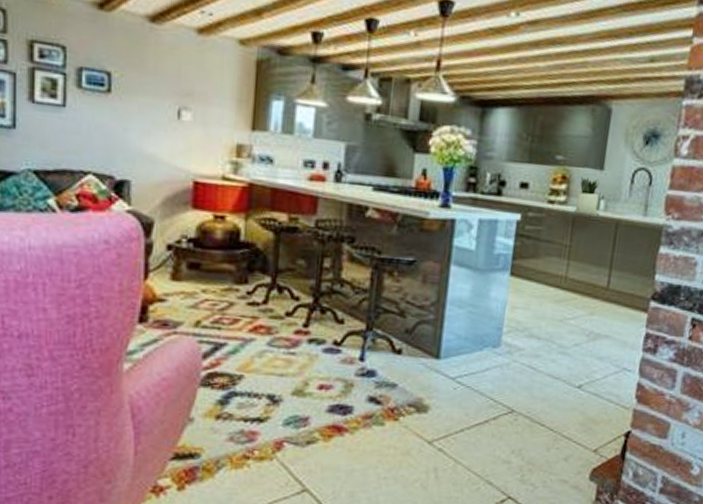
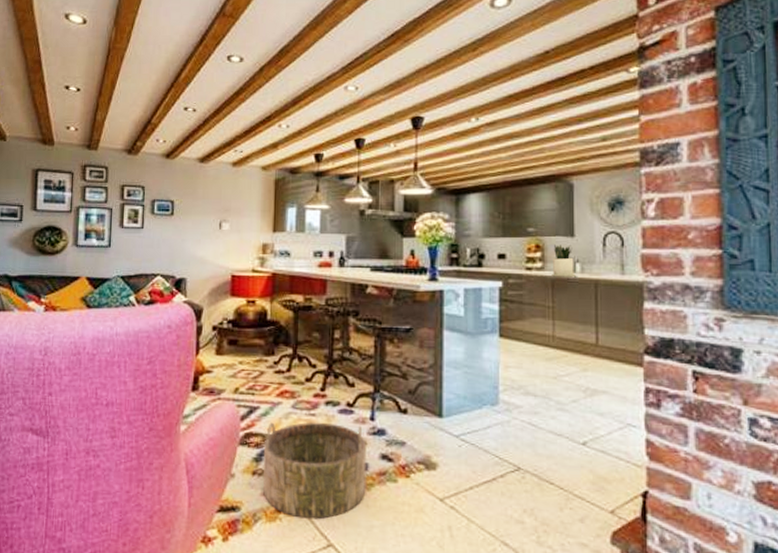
basket: none [229,361,353,465] -> present [263,422,367,519]

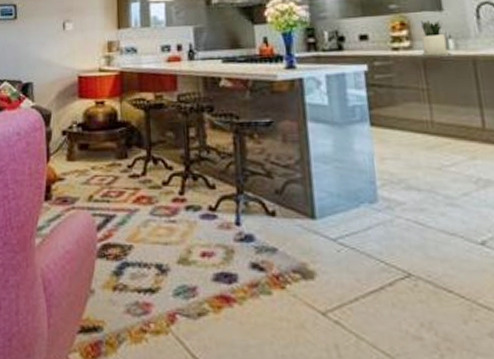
basket: present [263,422,367,519] -> none [122,229,238,339]

